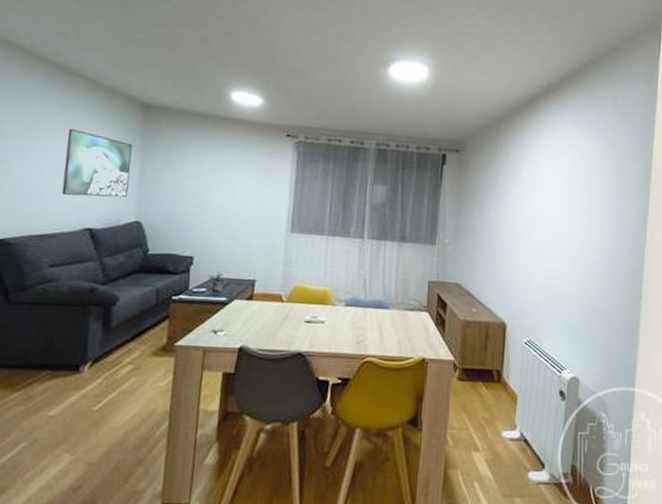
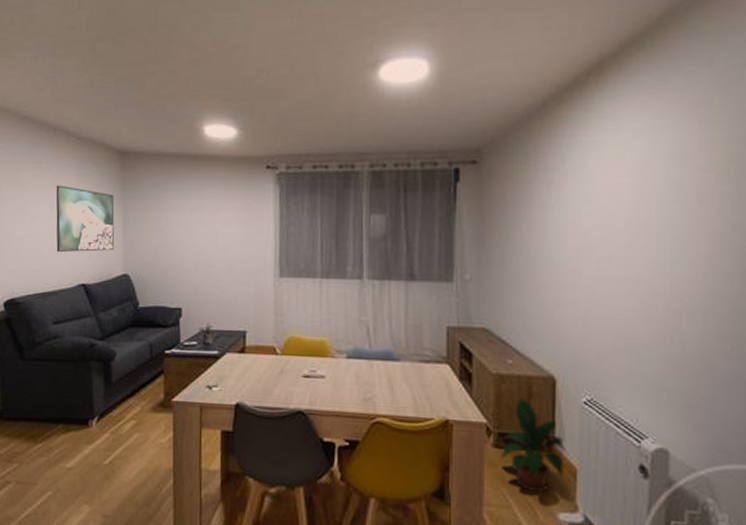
potted plant: none [459,340,513,416] -> present [495,398,570,493]

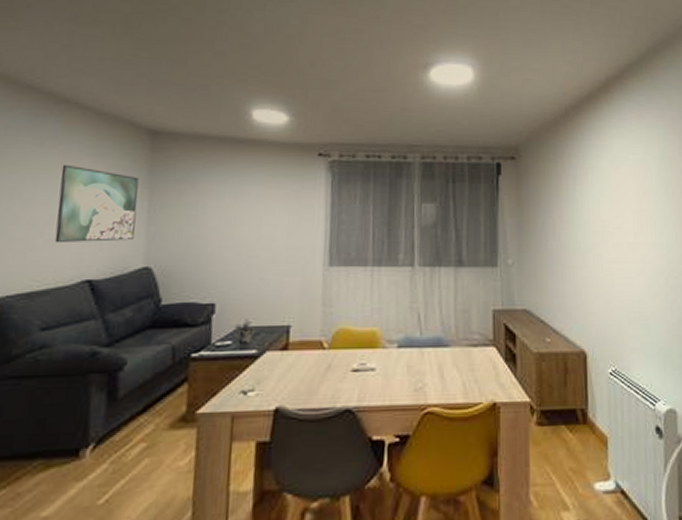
potted plant: present [495,398,570,493] -> none [538,374,601,466]

